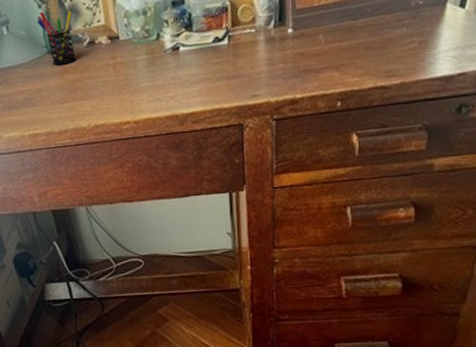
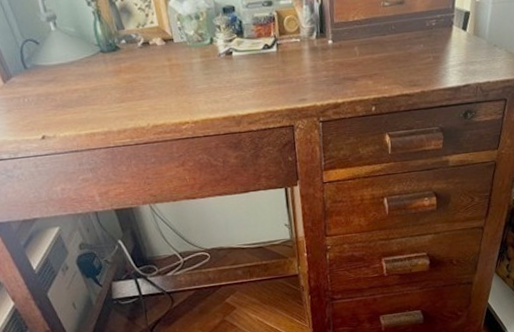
pen holder: present [37,11,77,66] -> none [87,9,132,65]

